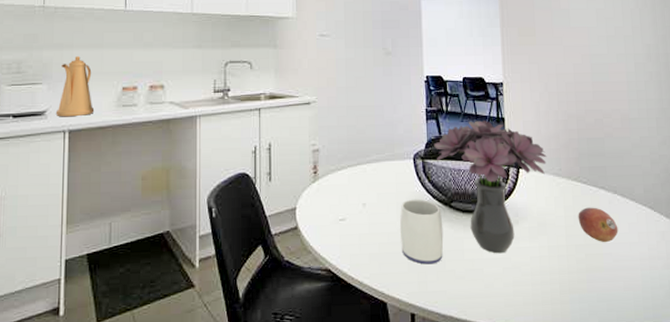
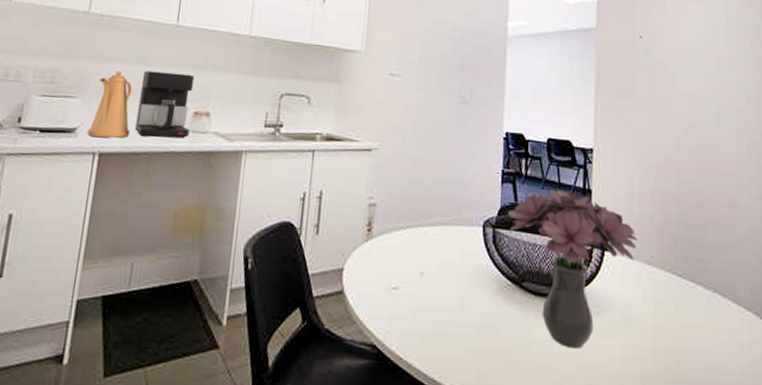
coffee maker: none [98,53,147,112] -> present [135,71,195,138]
mug: present [400,199,444,265] -> none [460,273,511,353]
fruit: present [578,207,619,243] -> none [669,305,716,350]

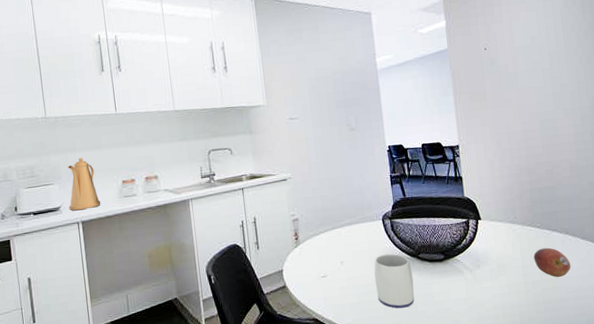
coffee maker: present [135,71,195,138] -> none [99,149,146,204]
mug: none [460,273,511,353] -> present [374,253,415,308]
flower arrangement: present [508,189,638,349] -> none [400,180,503,294]
fruit: none [669,305,716,350] -> present [533,247,571,278]

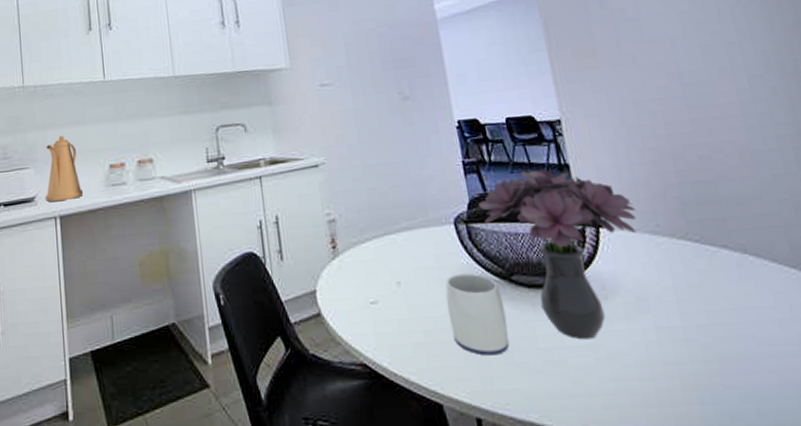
flower arrangement: none [400,180,503,294] -> present [479,169,637,340]
fruit: present [533,247,571,278] -> none [693,273,759,321]

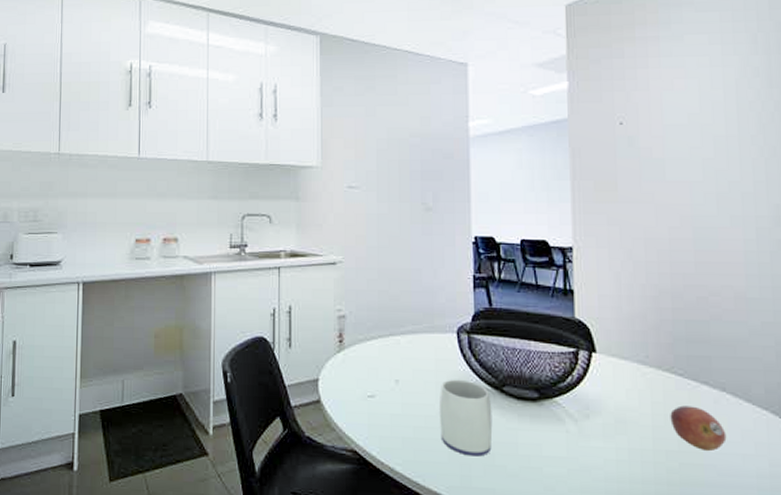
coffee pot: present [45,135,84,203] -> none [70,205,108,268]
flower arrangement: present [479,169,637,340] -> none [483,292,630,452]
fruit: none [693,273,759,321] -> present [670,405,727,452]

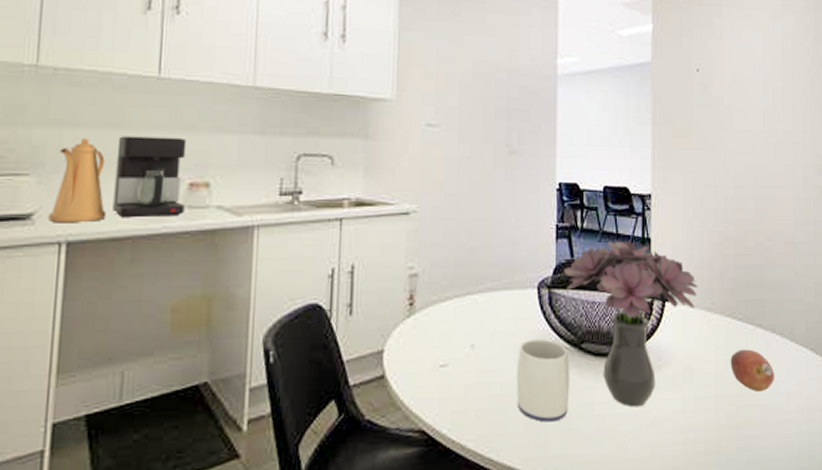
coffee pot: none [70,205,108,268] -> present [47,138,107,223]
coffee maker: none [112,203,161,265] -> present [113,136,187,218]
flower arrangement: none [483,292,630,452] -> present [564,241,698,407]

